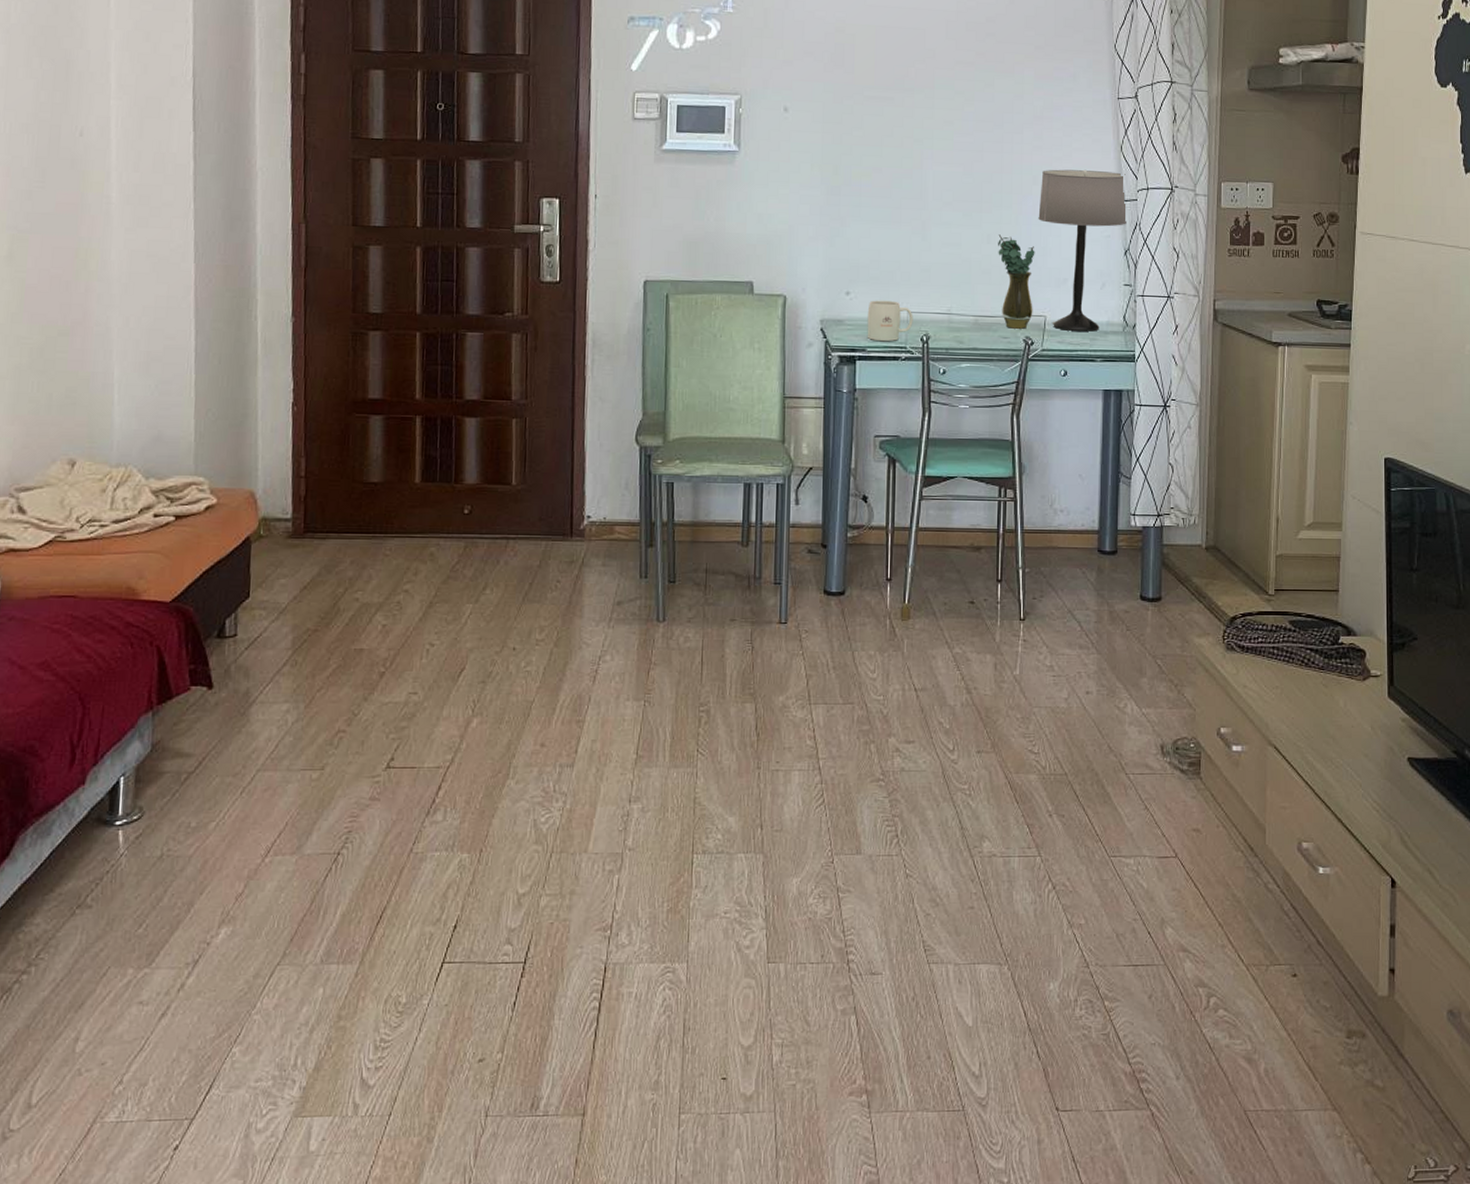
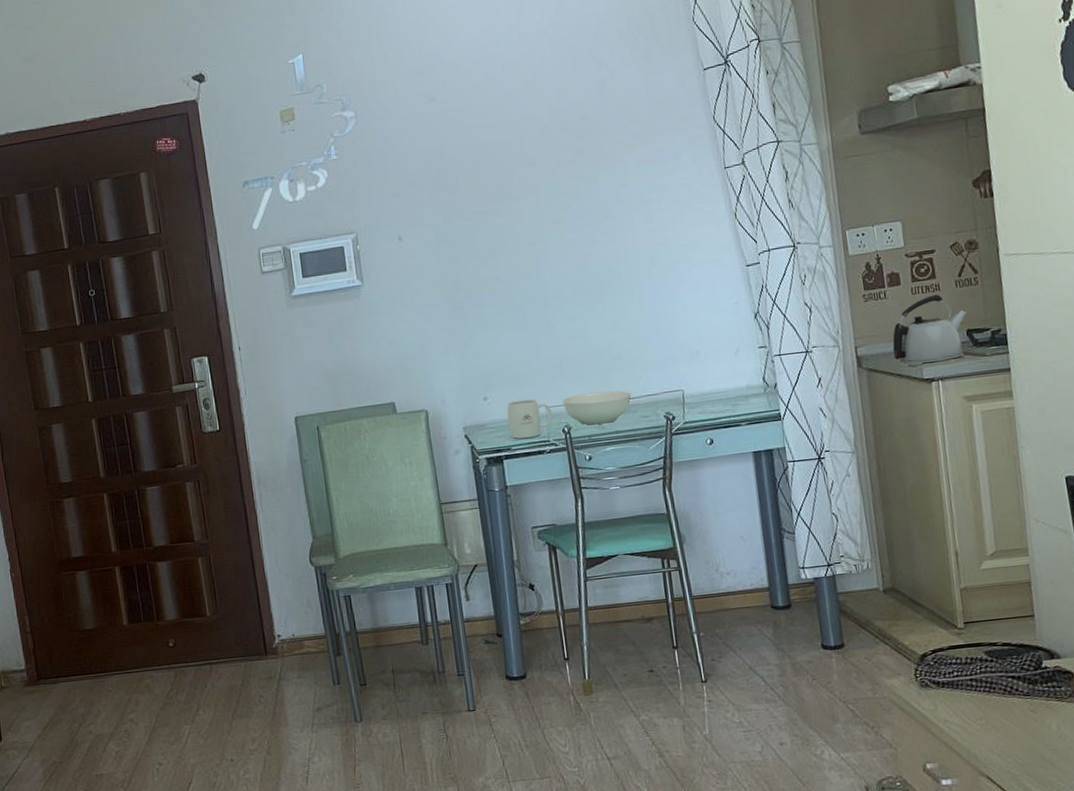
bowl: none [925,304,994,339] -> present [562,390,631,425]
vase: present [998,234,1035,329] -> none [623,319,670,407]
table lamp: present [1038,169,1126,331] -> none [658,239,752,401]
kettle: none [1248,260,1320,328] -> present [892,294,967,367]

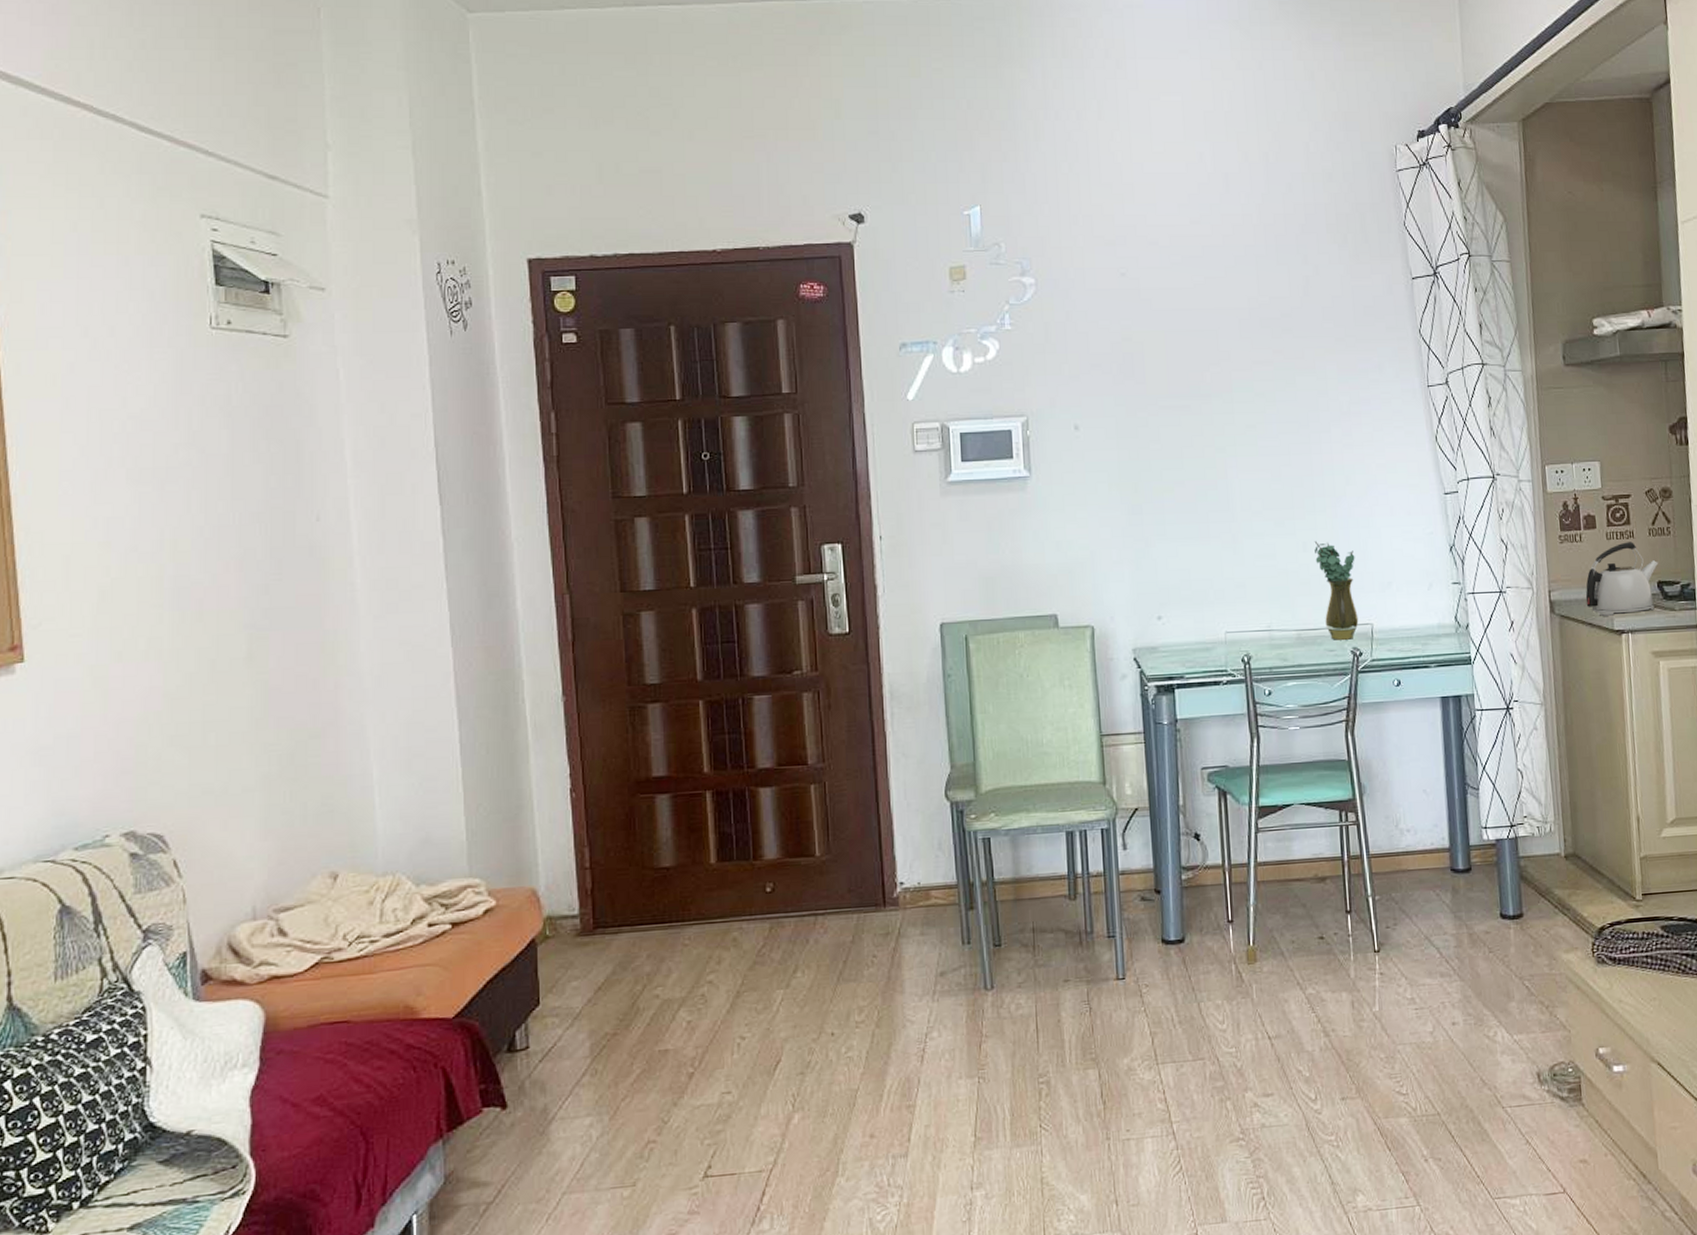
mug: present [506,399,553,439] -> none [1182,621,1232,667]
bowl: present [562,390,631,425] -> none [1243,619,1318,656]
vase: none [623,319,670,407] -> present [1314,541,1359,640]

